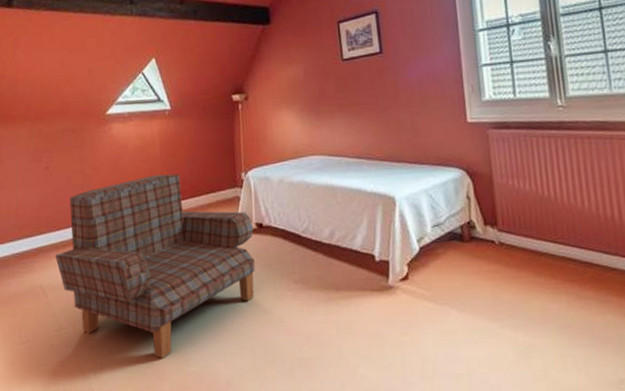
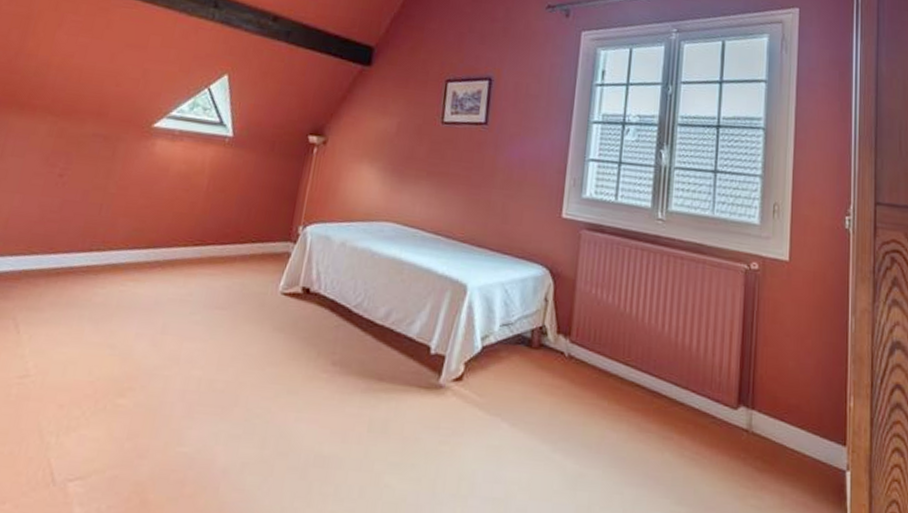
armchair: present [55,174,255,358] -> none [42,208,299,431]

